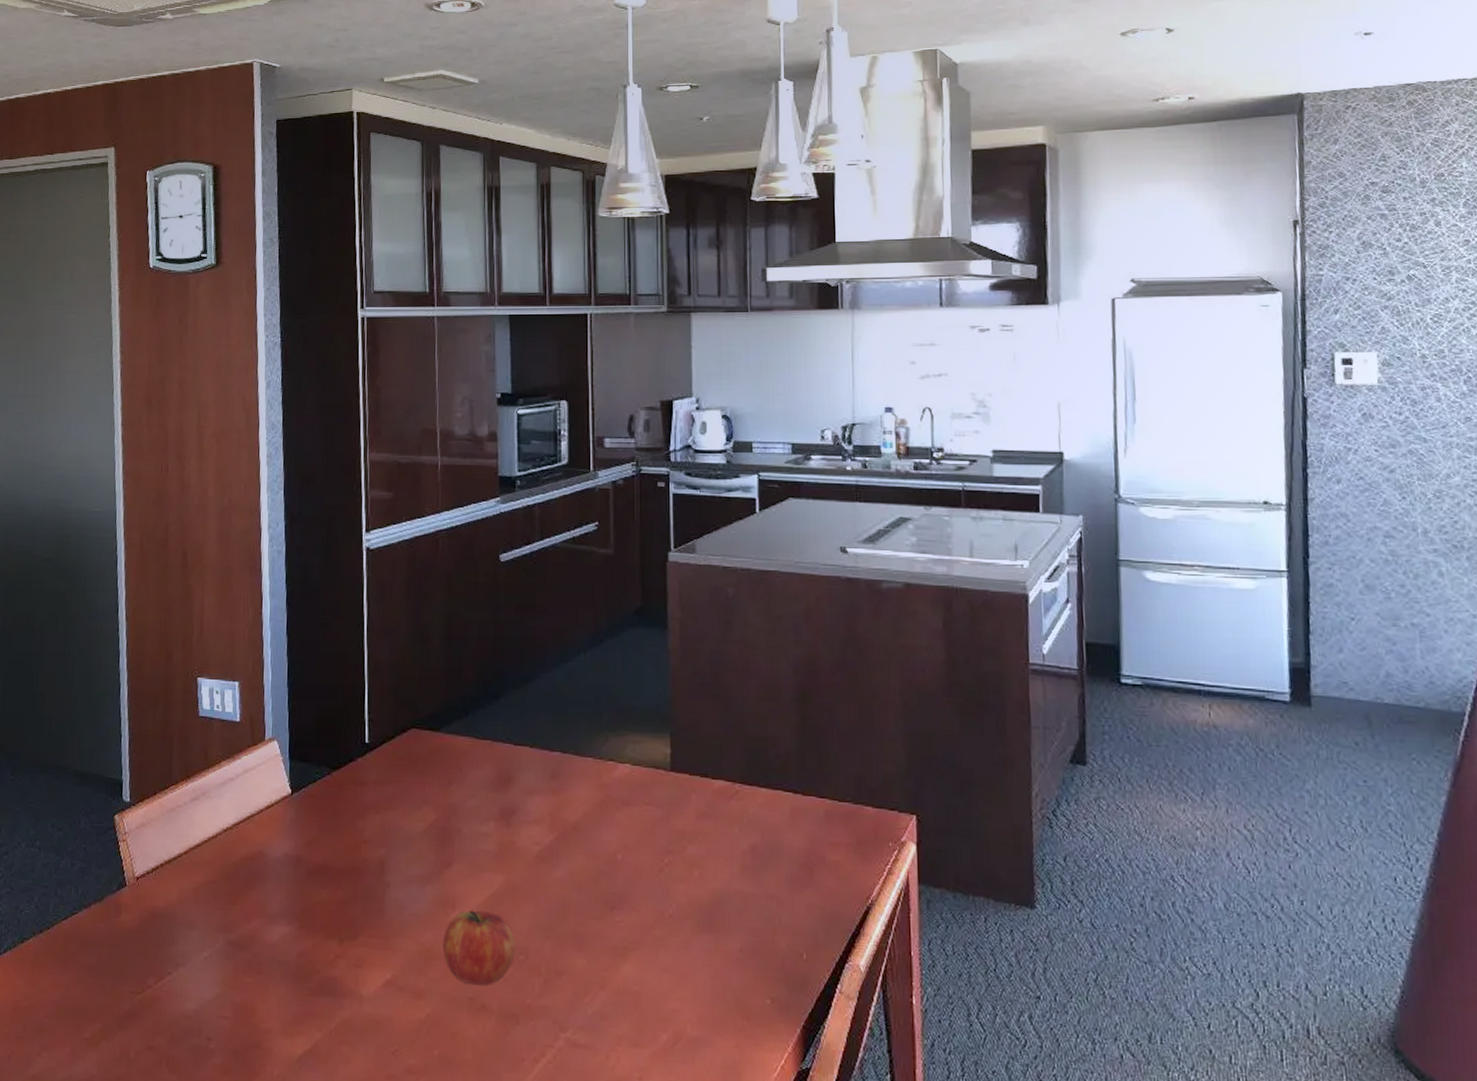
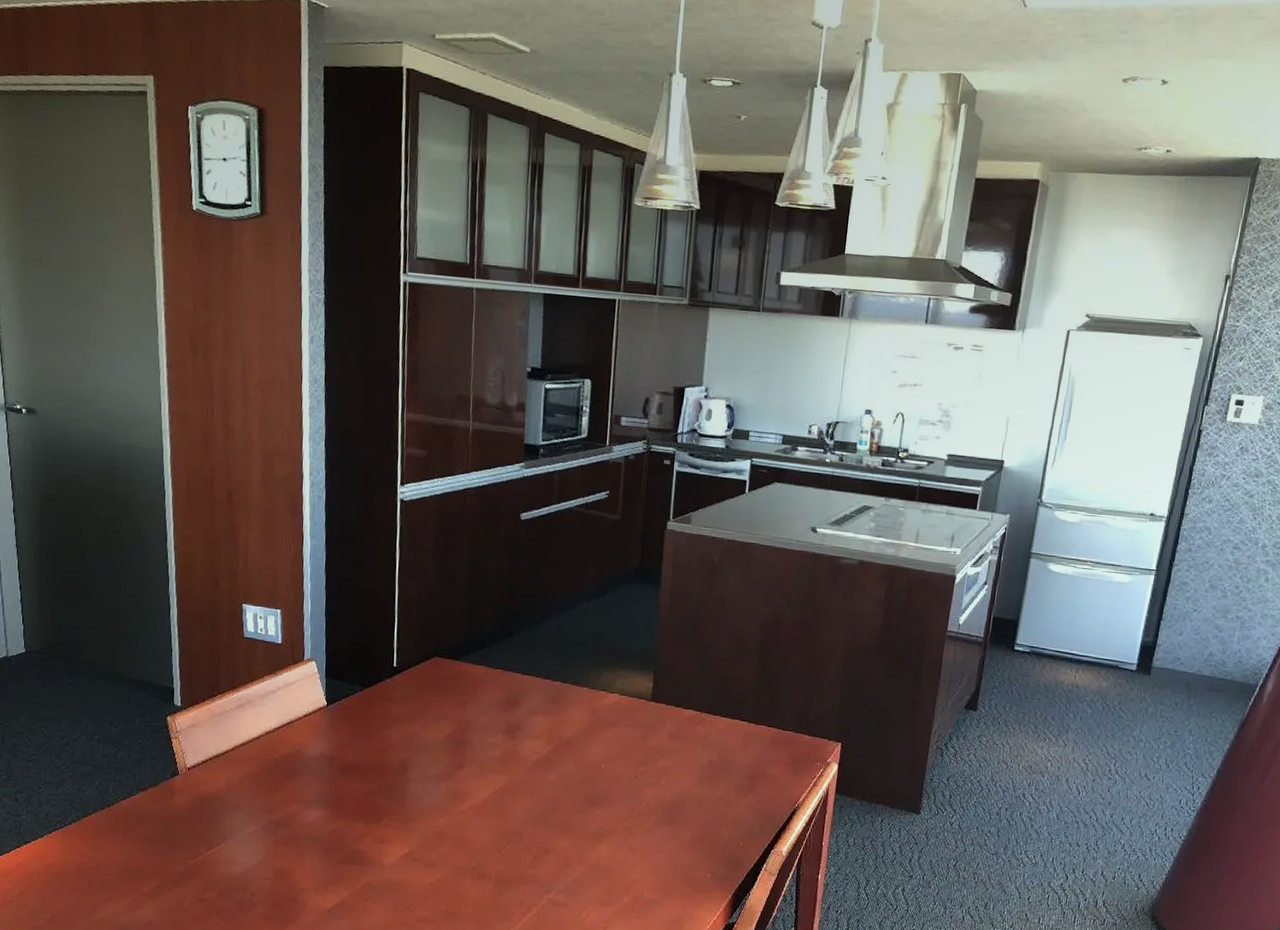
fruit: present [443,910,515,986] -> none [452,802,513,859]

